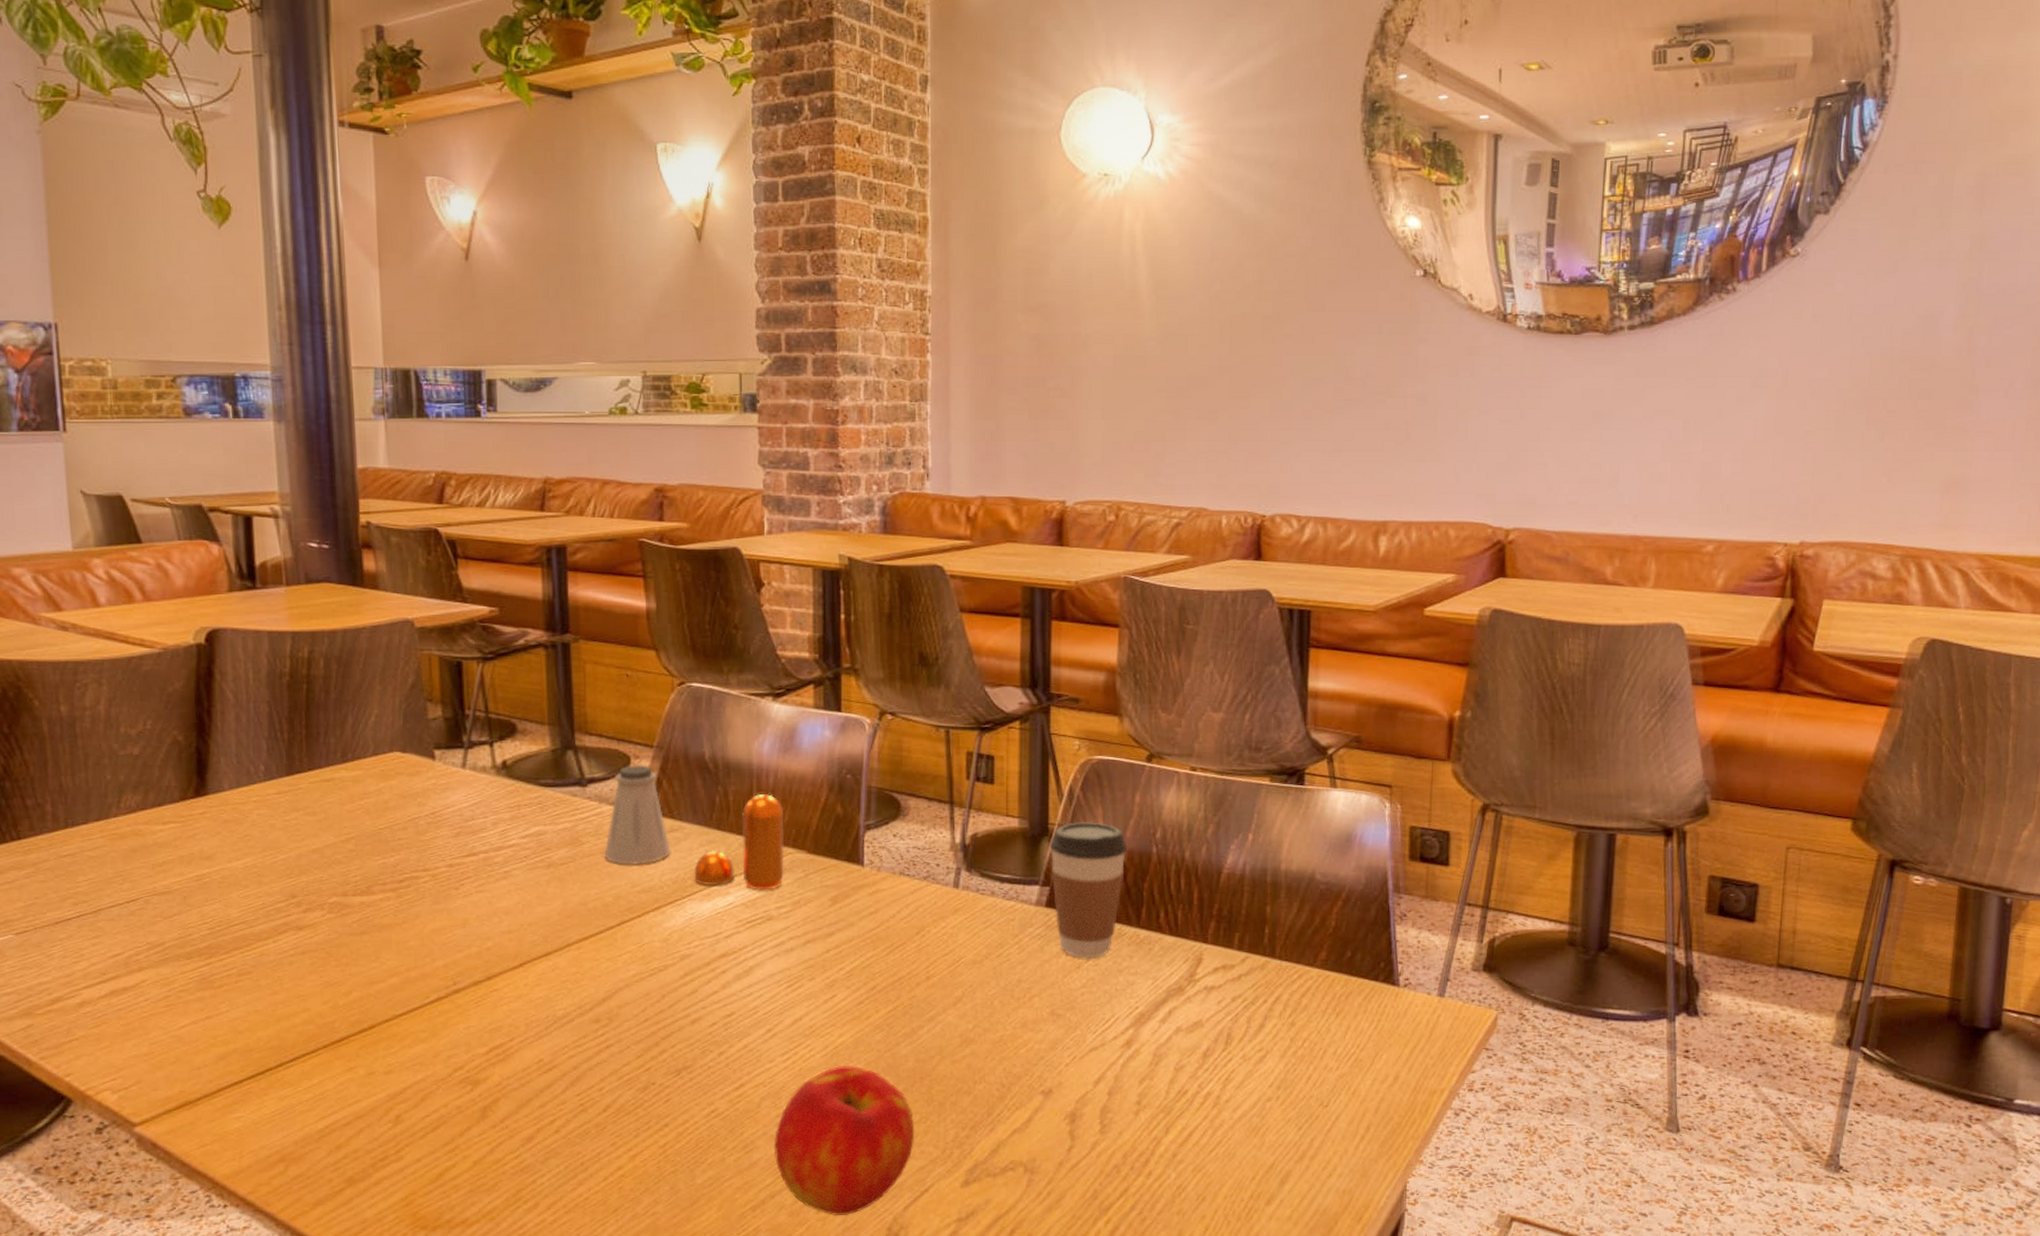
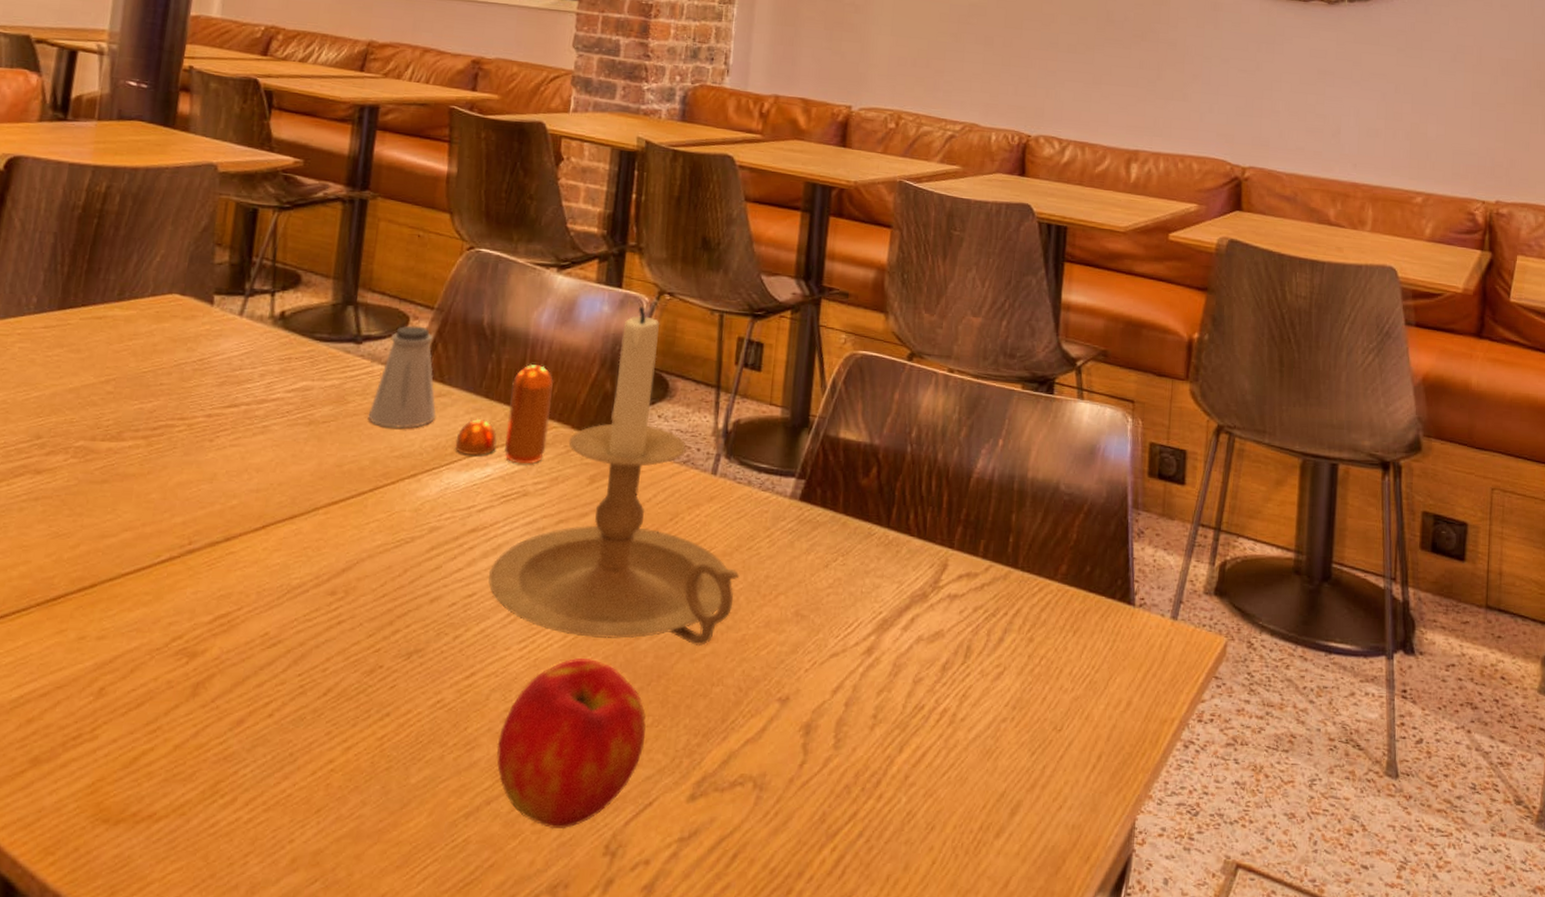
candle holder: none [743,728,992,1048] -> present [488,306,740,646]
coffee cup: present [1050,822,1128,959] -> none [808,415,884,558]

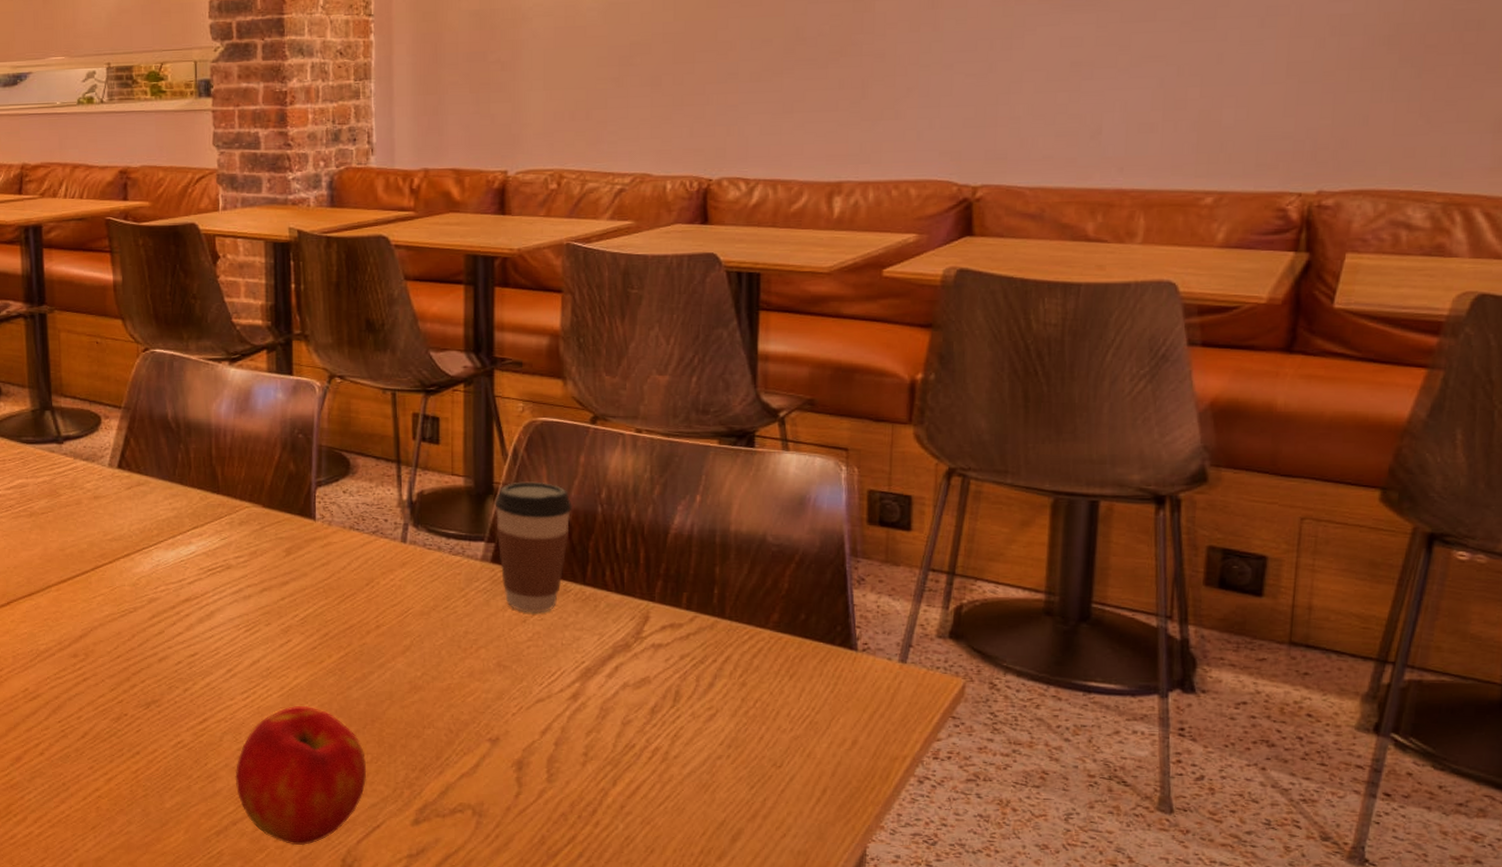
saltshaker: present [368,325,436,428] -> none [79,424,139,515]
pepper shaker: present [455,364,554,465] -> none [159,452,242,541]
candle holder: present [488,306,740,646] -> none [206,390,439,694]
coffee cup: none [808,415,884,558] -> present [495,481,572,613]

